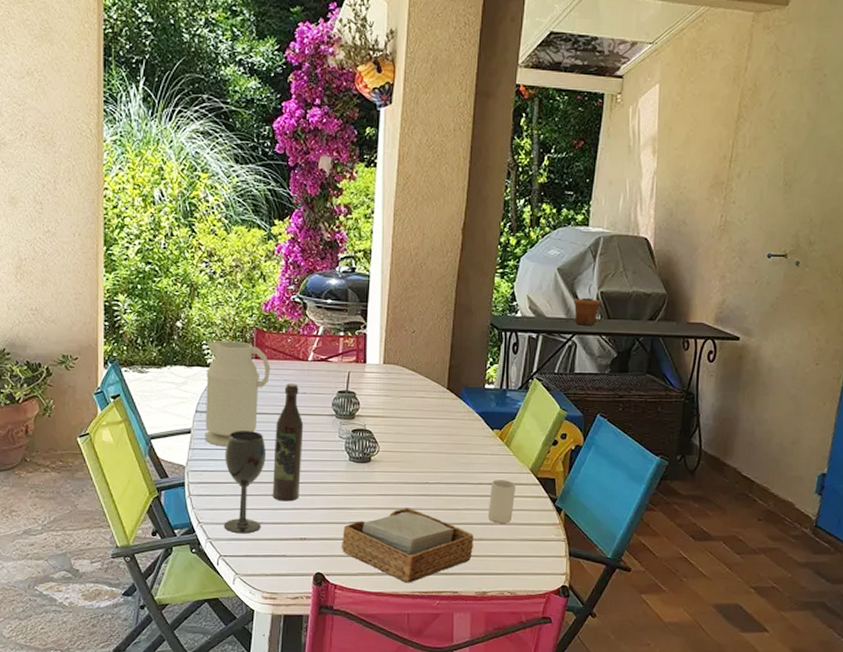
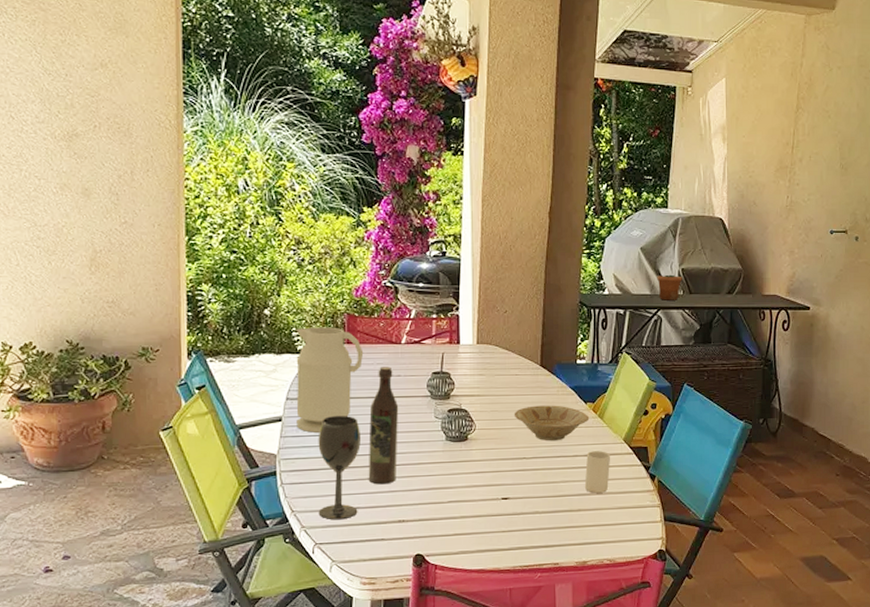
napkin holder: present [342,507,474,583] -> none [441,483,572,558]
bowl: none [418,430,496,468] -> present [514,405,590,441]

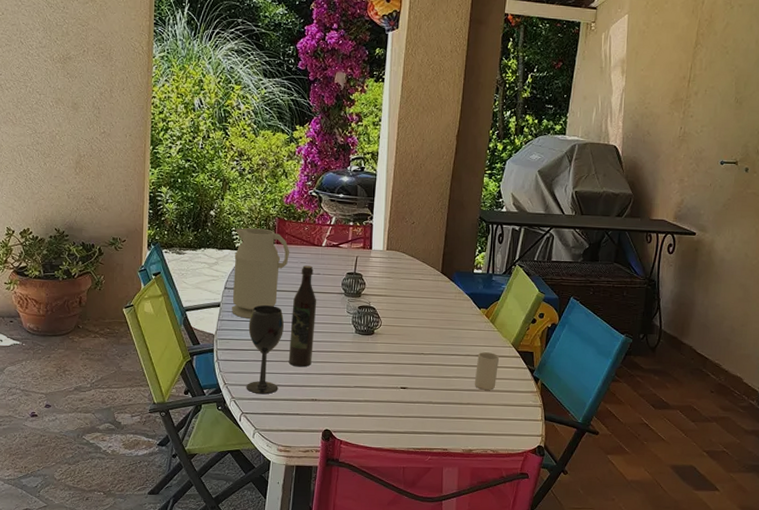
bowl: present [514,405,590,441] -> none [415,308,483,341]
planter: present [657,274,683,301] -> none [551,196,575,220]

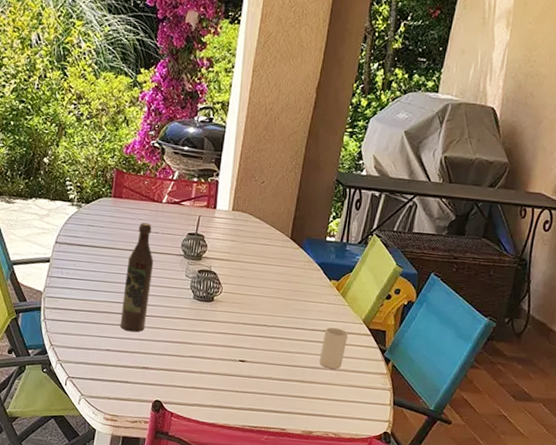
water jug: present [232,228,290,318] -> none [62,178,128,277]
wine glass: present [246,305,284,395] -> none [73,263,117,359]

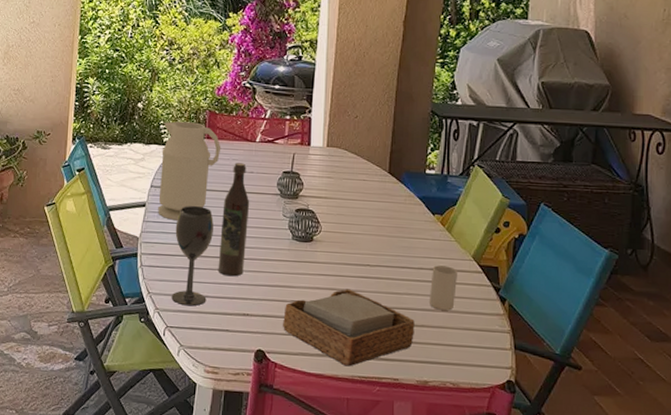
water jug: none [62,178,128,277] -> present [158,121,221,220]
wine glass: none [73,263,117,359] -> present [171,206,214,306]
napkin holder: none [180,346,305,417] -> present [283,289,415,367]

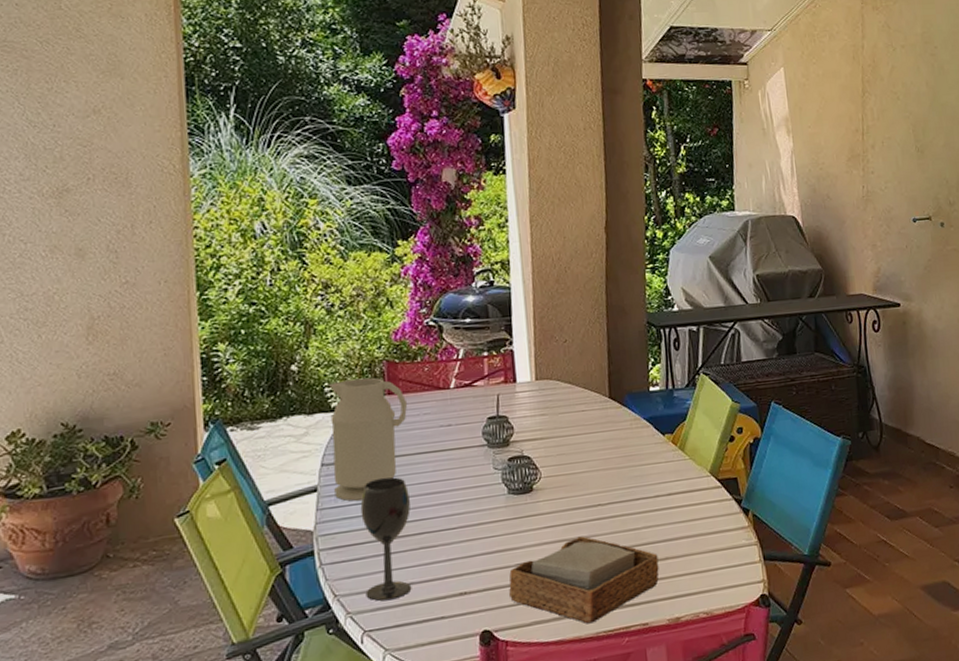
wine bottle: present [218,163,250,277] -> none [418,416,454,554]
cup: present [428,265,458,311] -> none [669,487,698,537]

